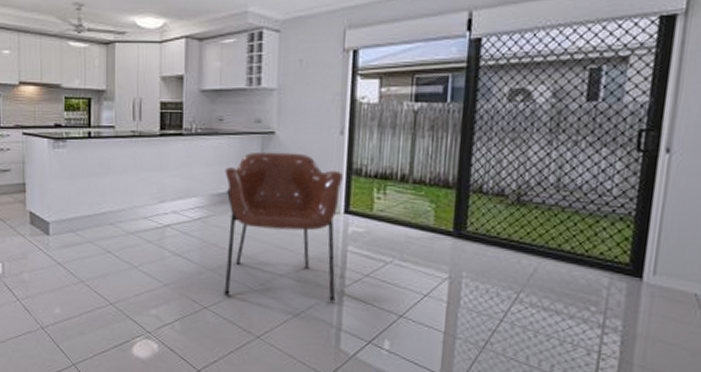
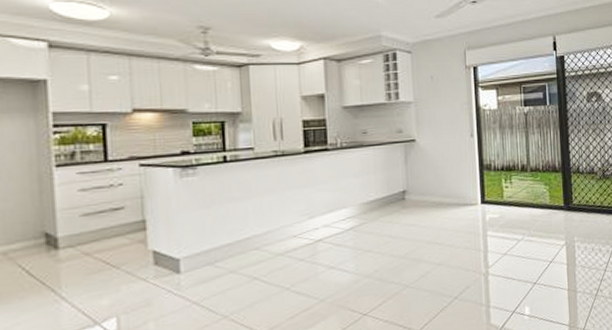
armchair: present [224,151,343,302] -> none [372,156,482,298]

